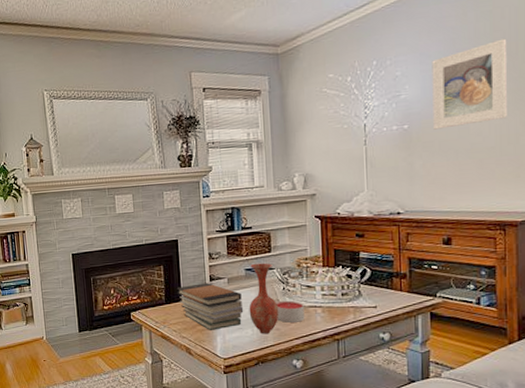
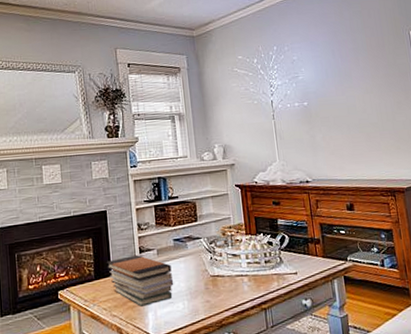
vase: present [249,263,279,334] -> none [178,232,209,308]
candle: present [276,300,305,323] -> none [205,270,233,294]
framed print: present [432,38,508,130] -> none [320,33,384,107]

